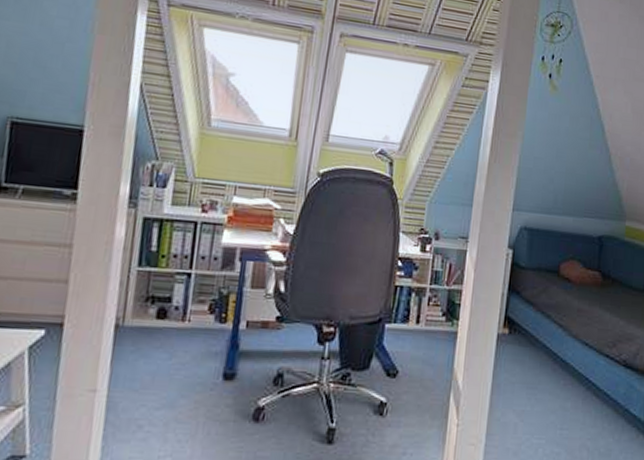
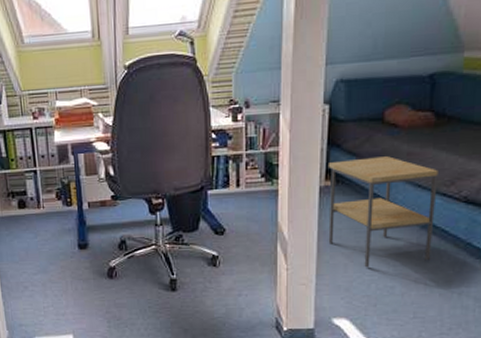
side table: none [501,308,603,429] -> present [327,156,438,268]

